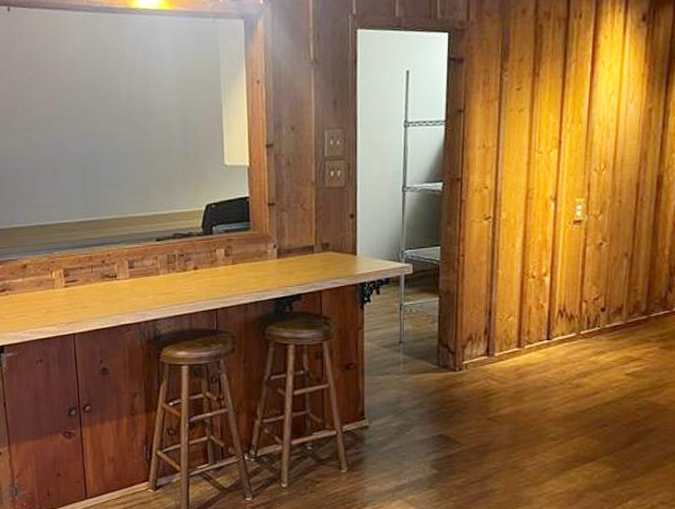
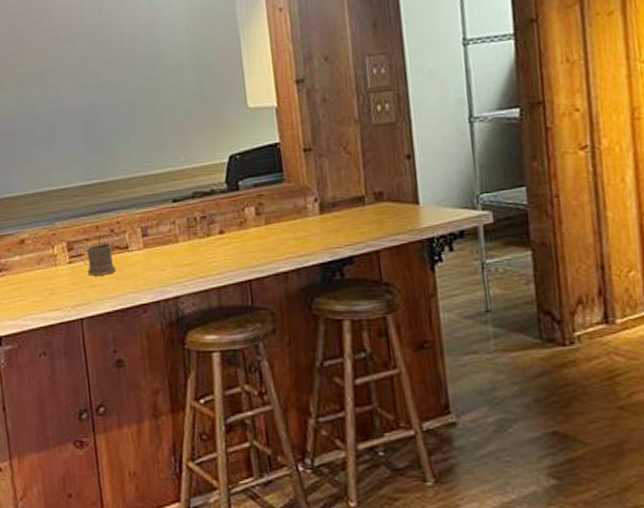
mug: none [71,271,105,299] -> present [76,242,116,276]

